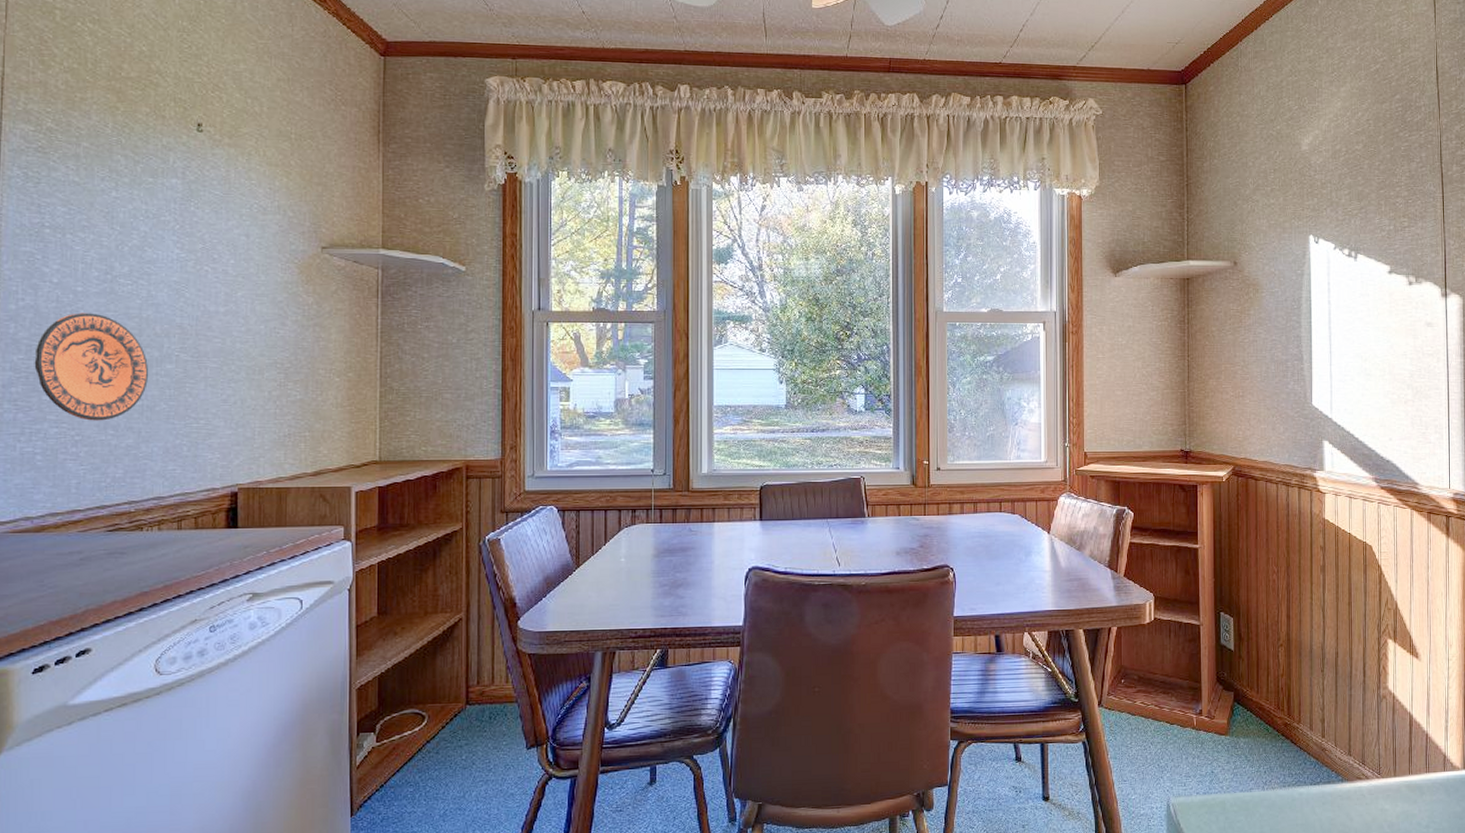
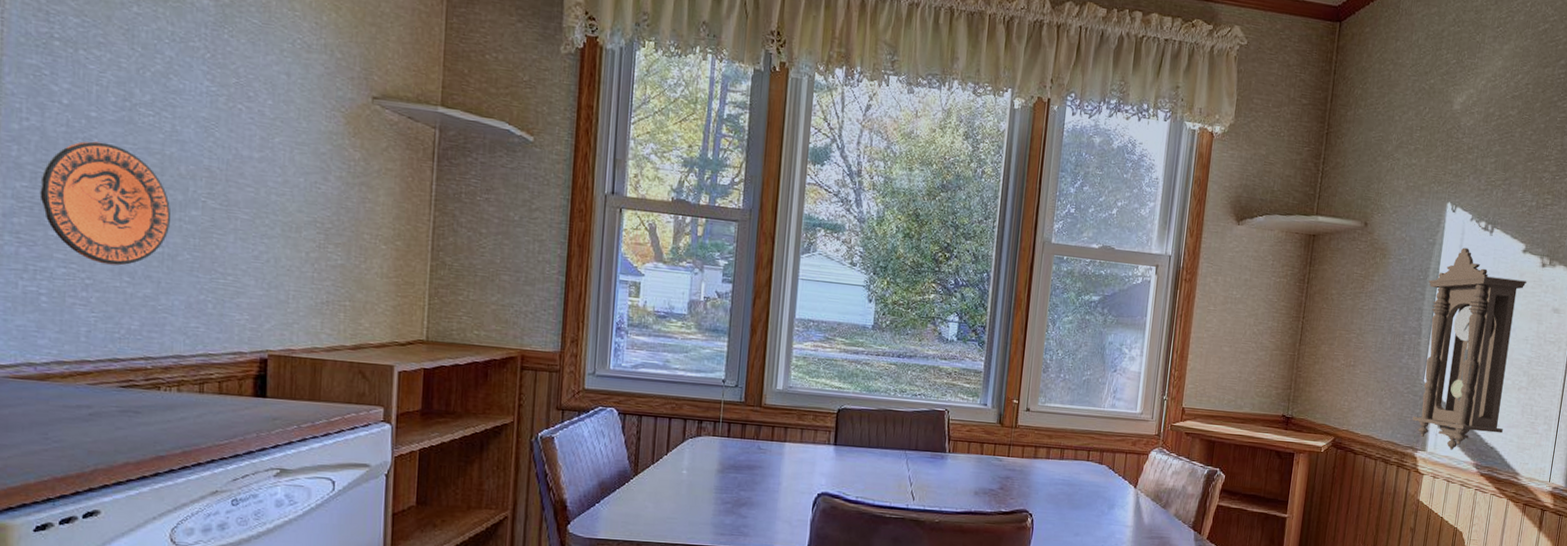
pendulum clock: none [1303,275,1397,467] -> present [1412,247,1527,450]

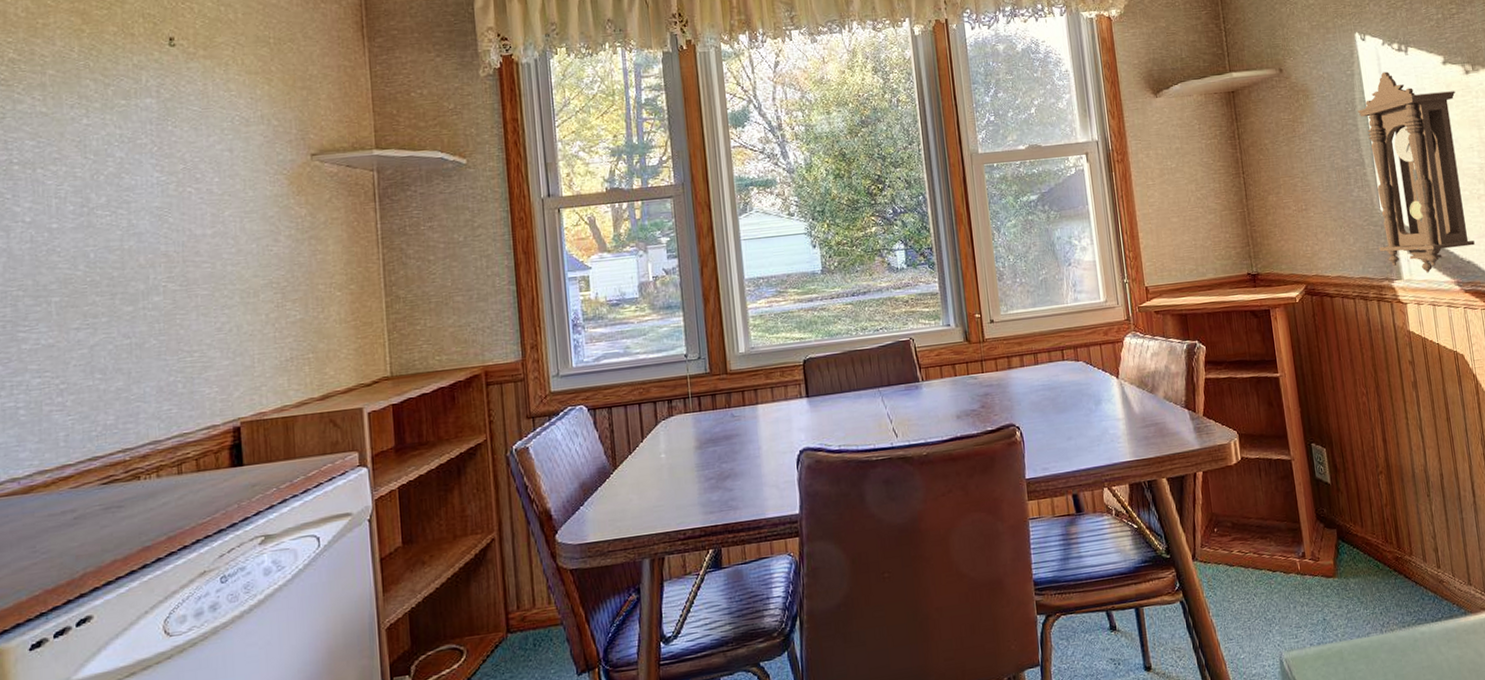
decorative plate: present [39,141,170,266] -> none [10,250,135,367]

